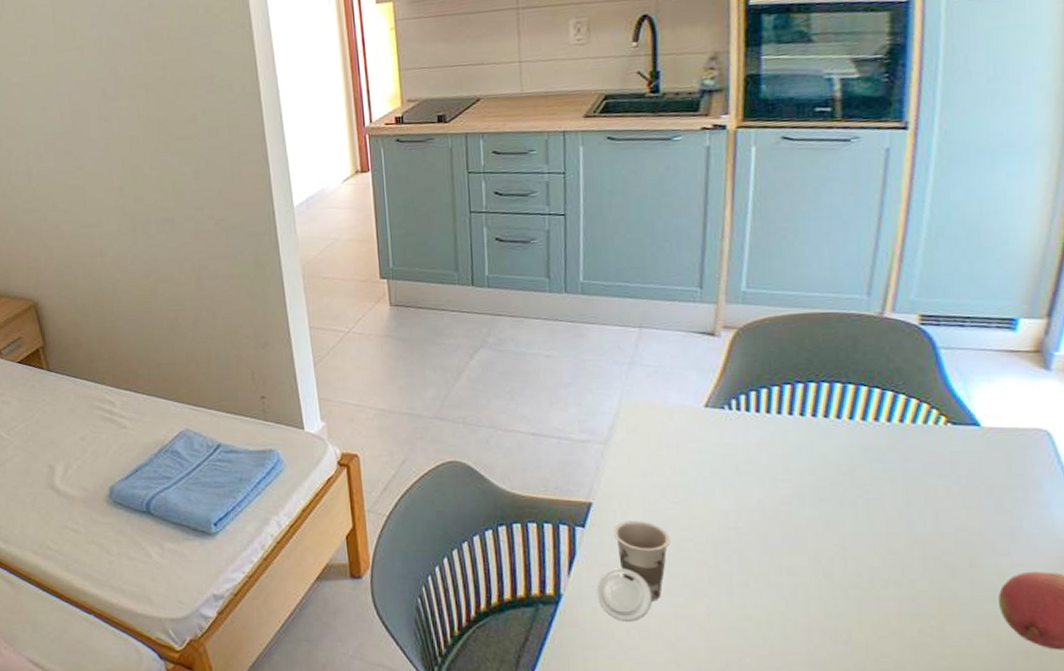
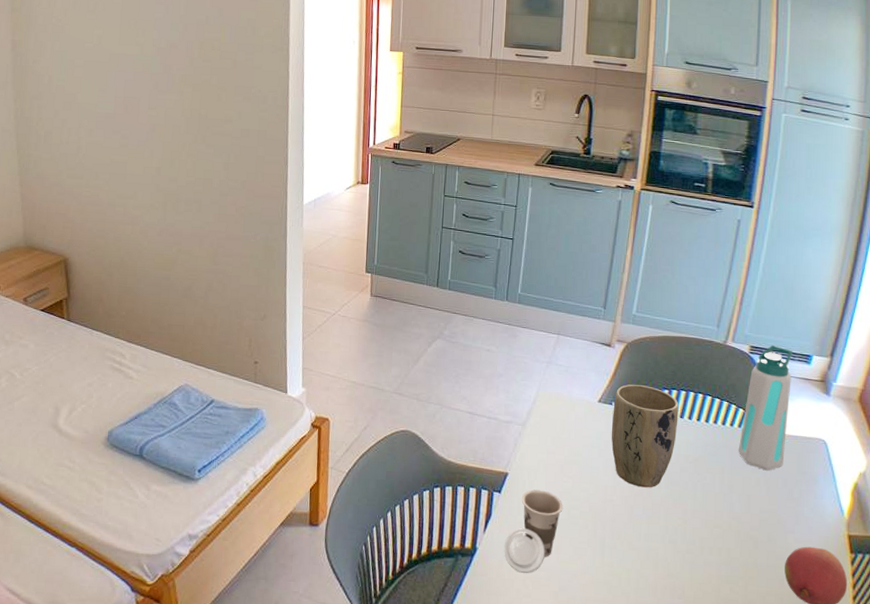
plant pot: none [726,380,822,509] -> present [611,384,679,488]
water bottle: none [913,310,988,477] -> present [738,344,793,471]

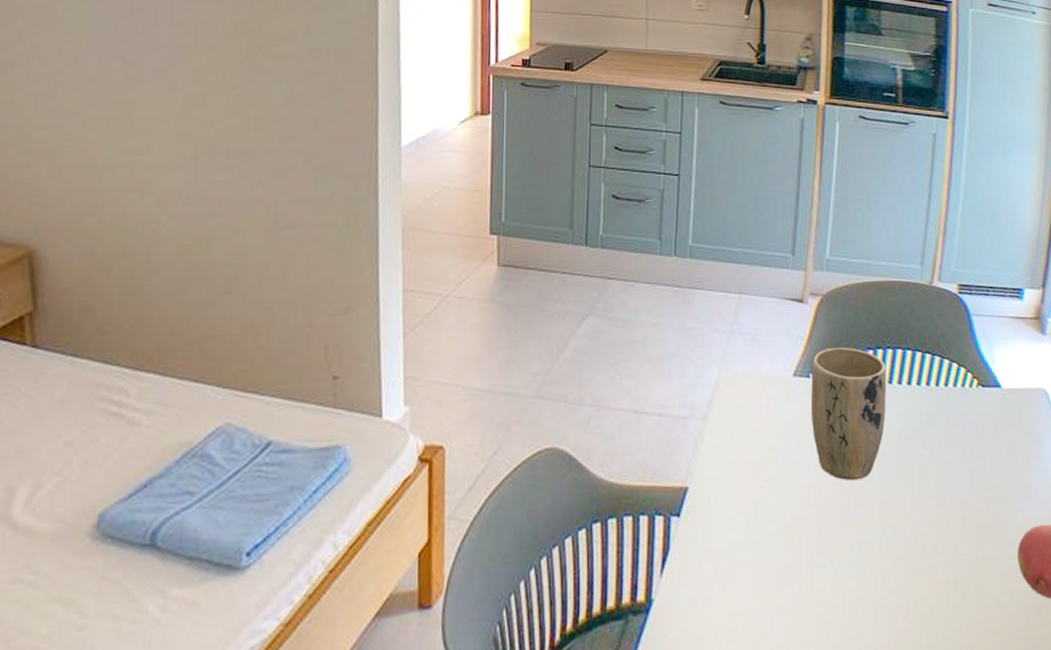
cup: present [504,489,563,574] -> none [688,504,759,625]
water bottle: present [738,344,793,471] -> none [955,280,1006,437]

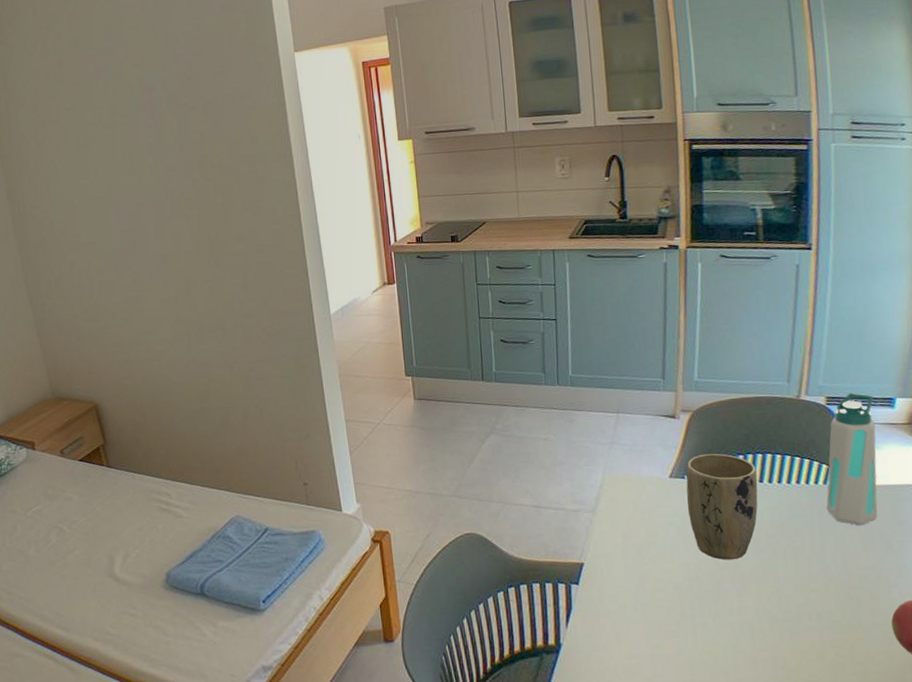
water bottle: none [955,280,1006,437] -> present [826,392,878,526]

